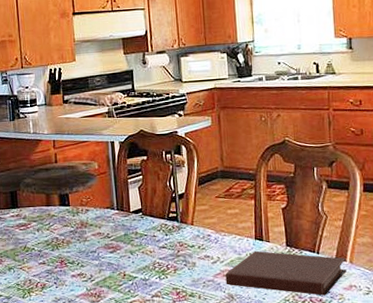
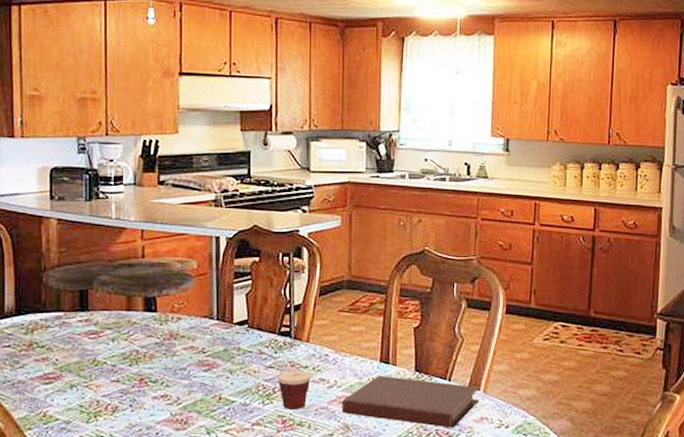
cup: none [150,233,198,283] -> present [256,349,311,409]

